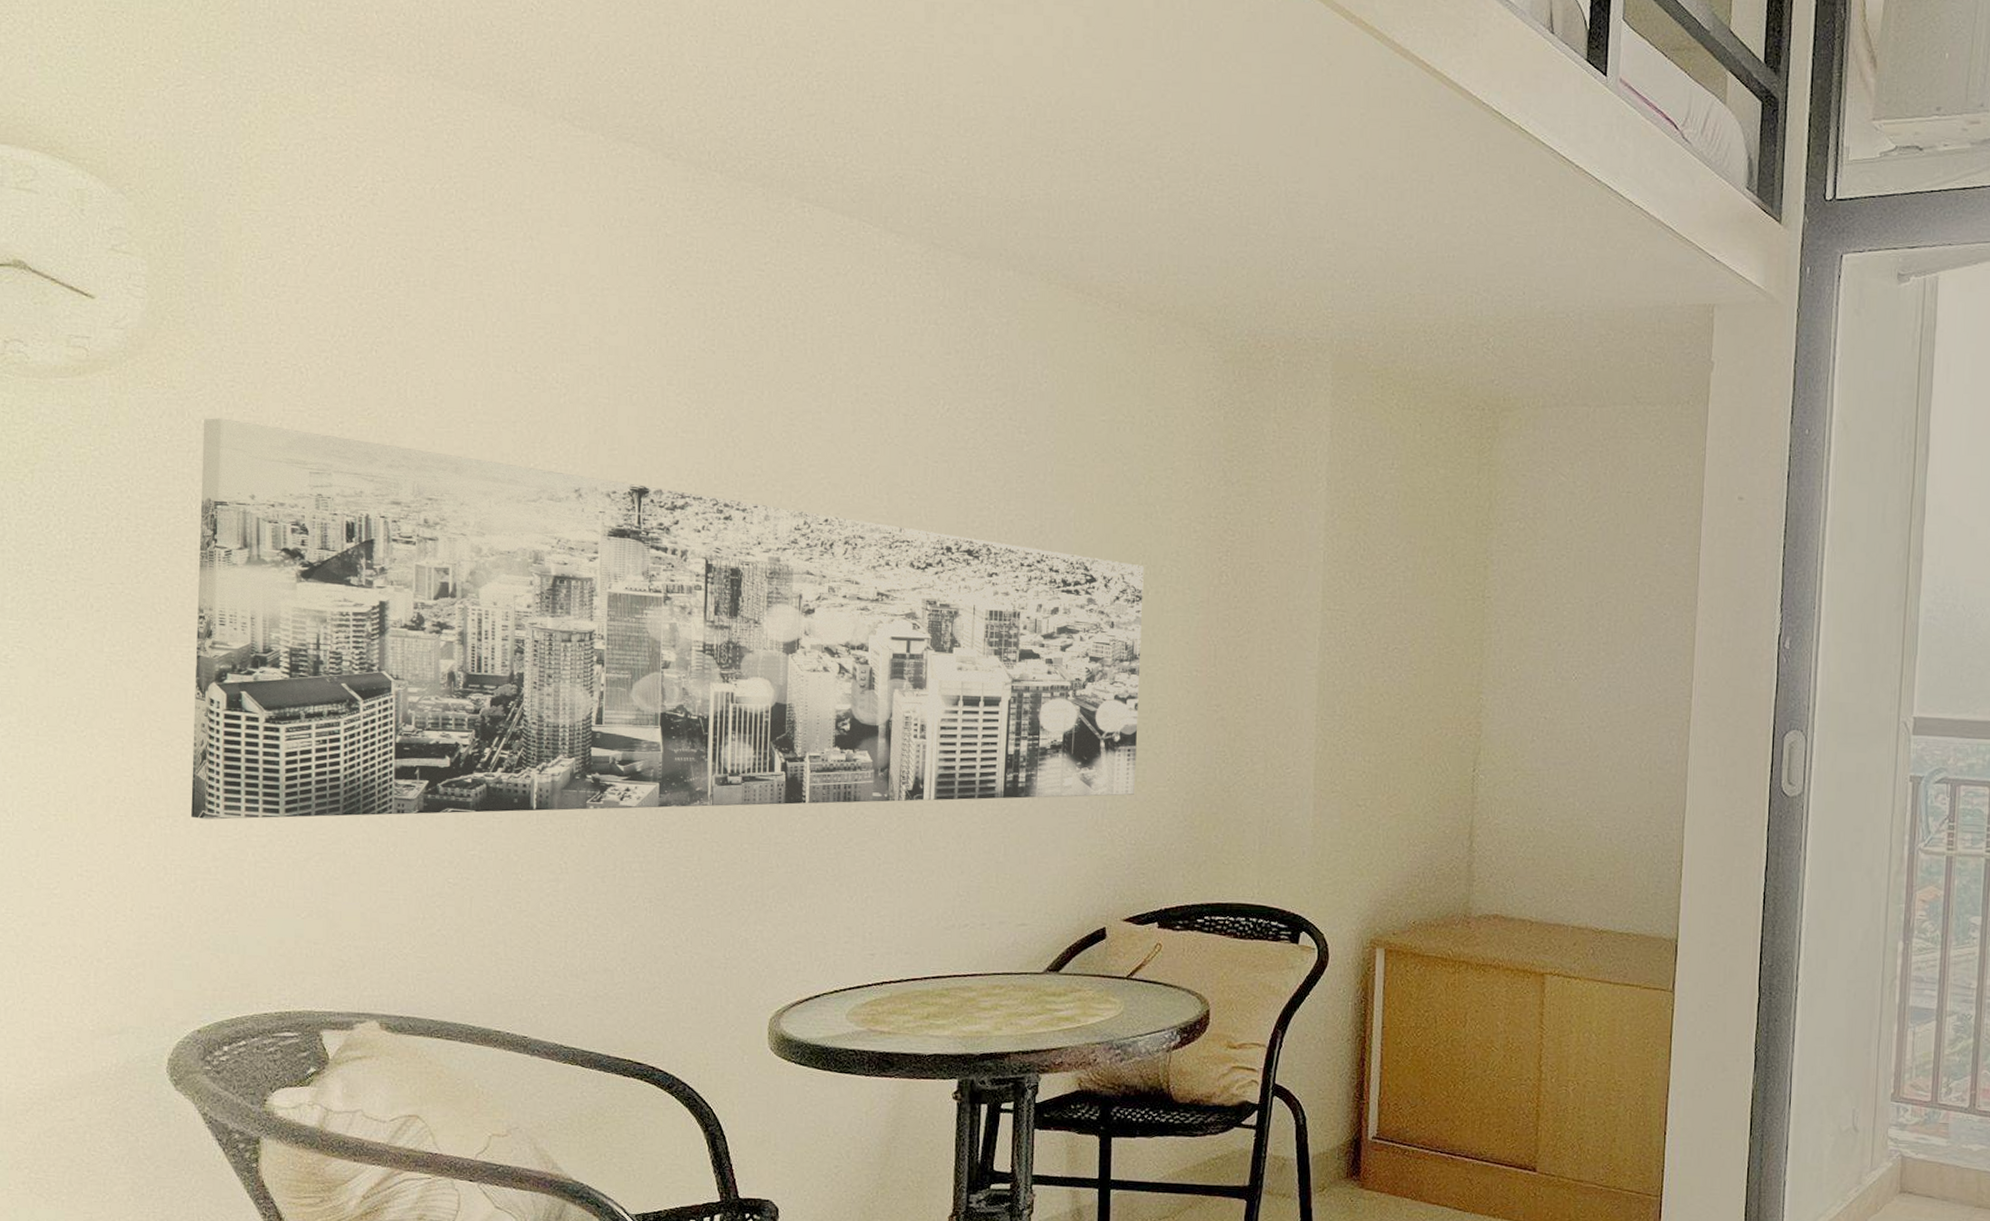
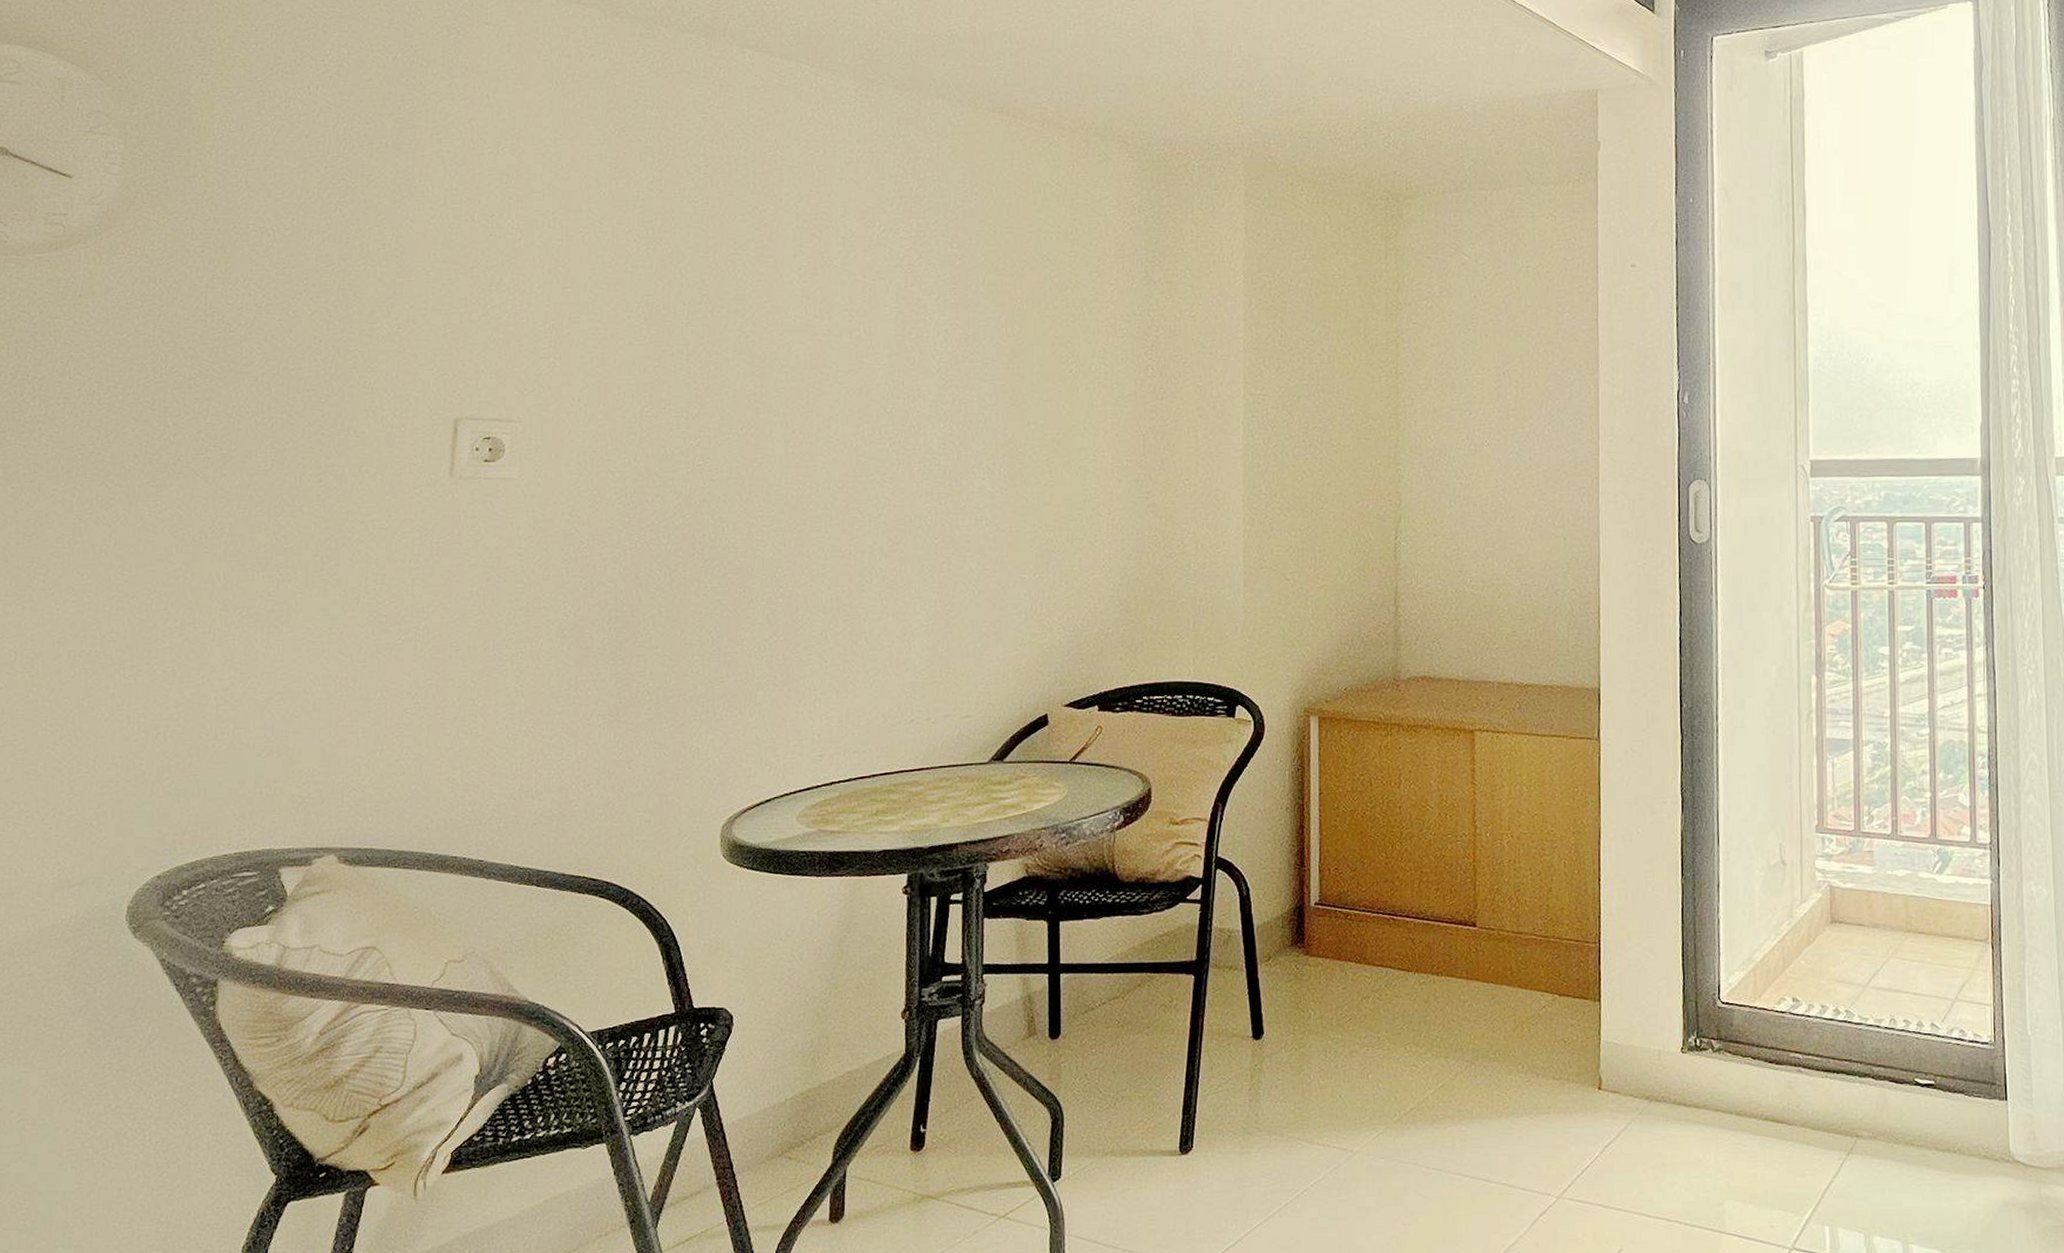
wall art: present [191,418,1144,820] -> none [155,282,1074,667]

